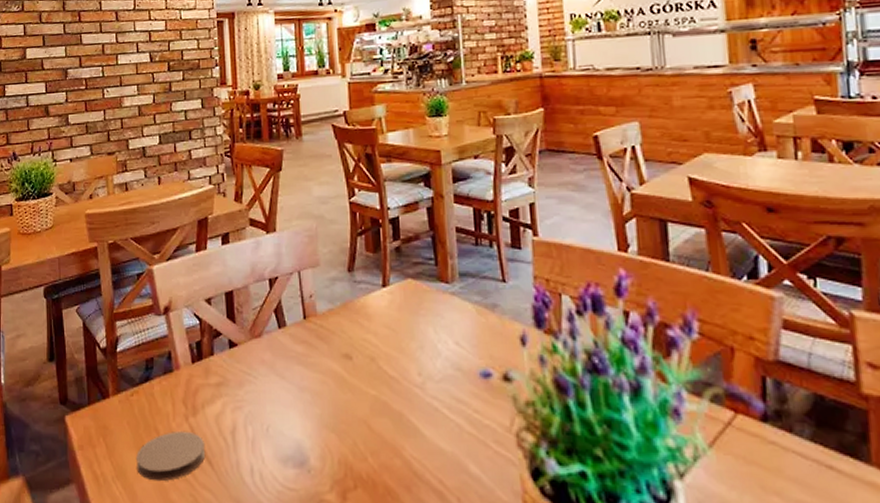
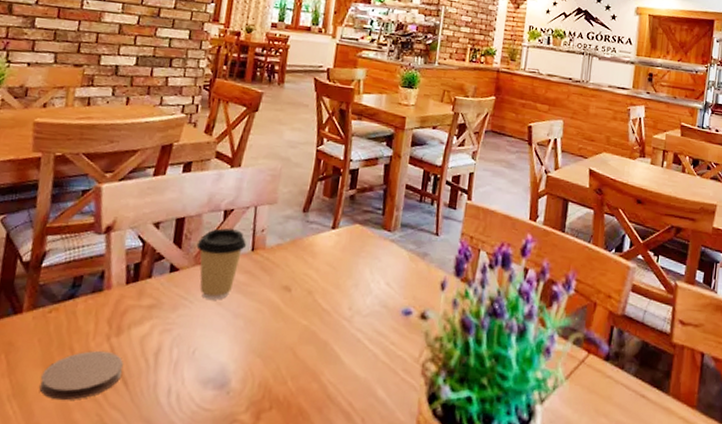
coffee cup: none [249,298,298,373] -> present [196,228,247,300]

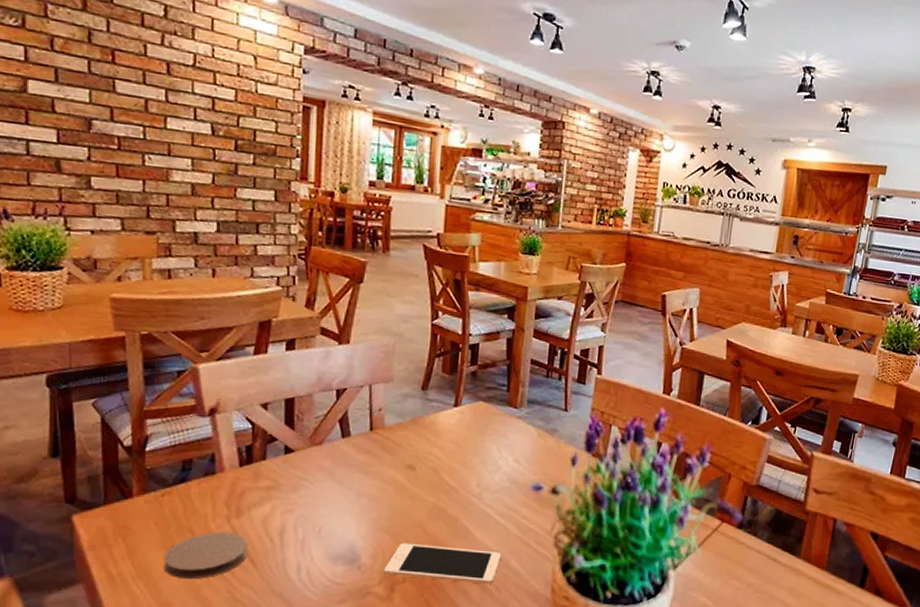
coffee cup: present [196,228,247,300] -> none [310,408,365,480]
cell phone: none [251,367,369,415] -> present [383,543,502,585]

